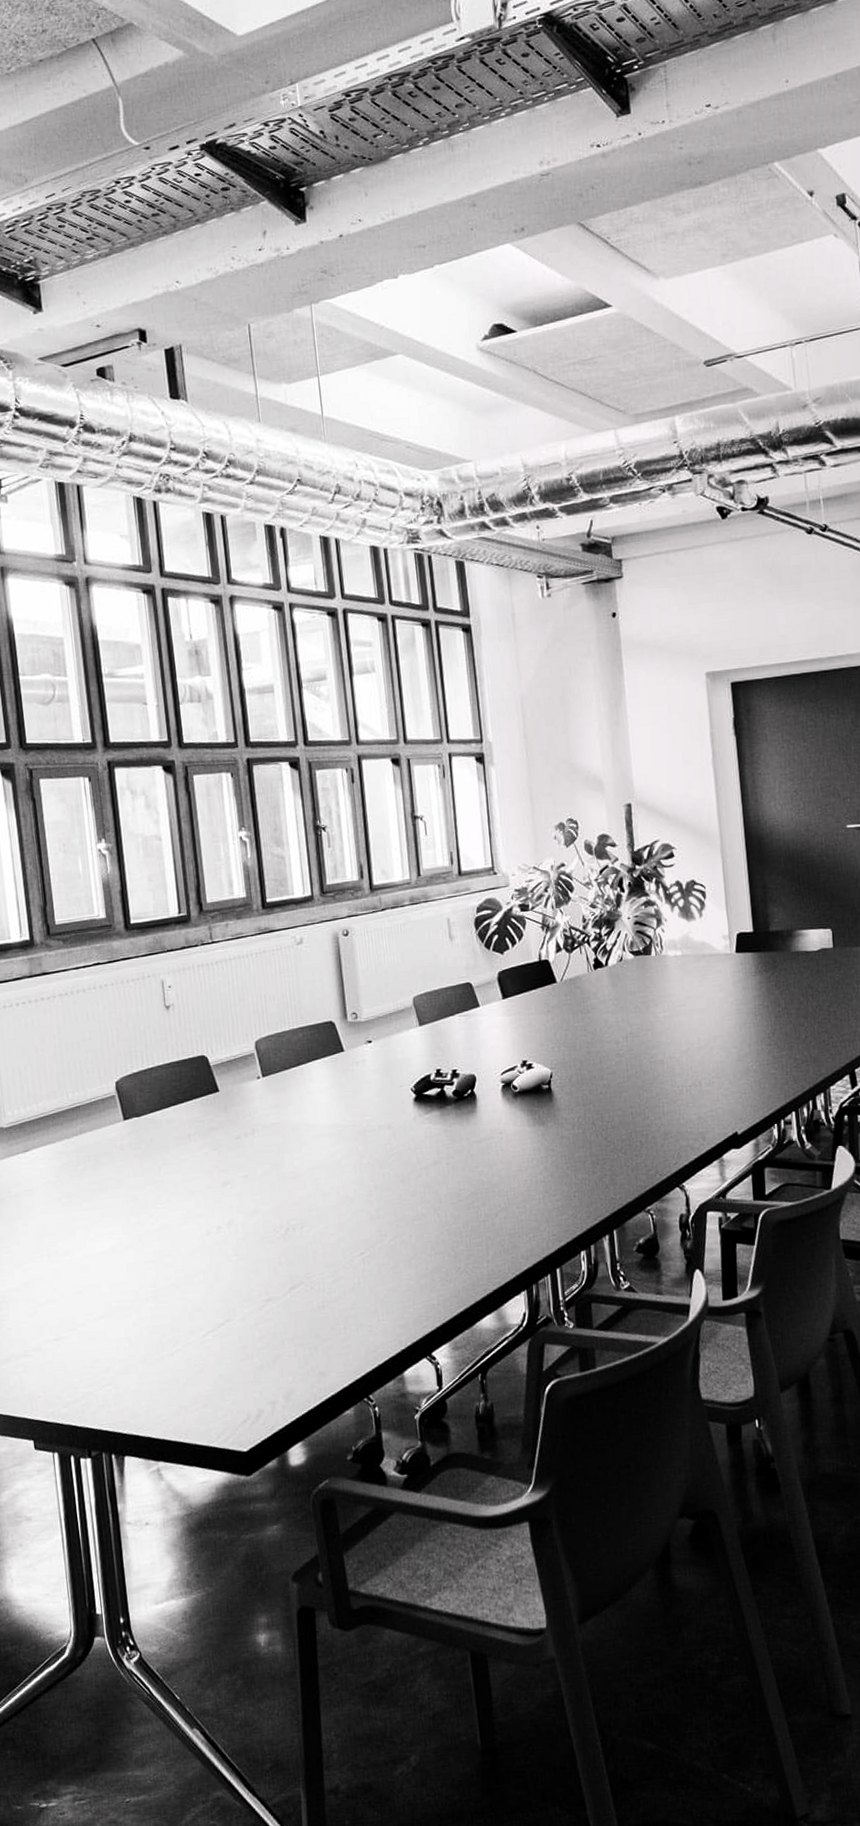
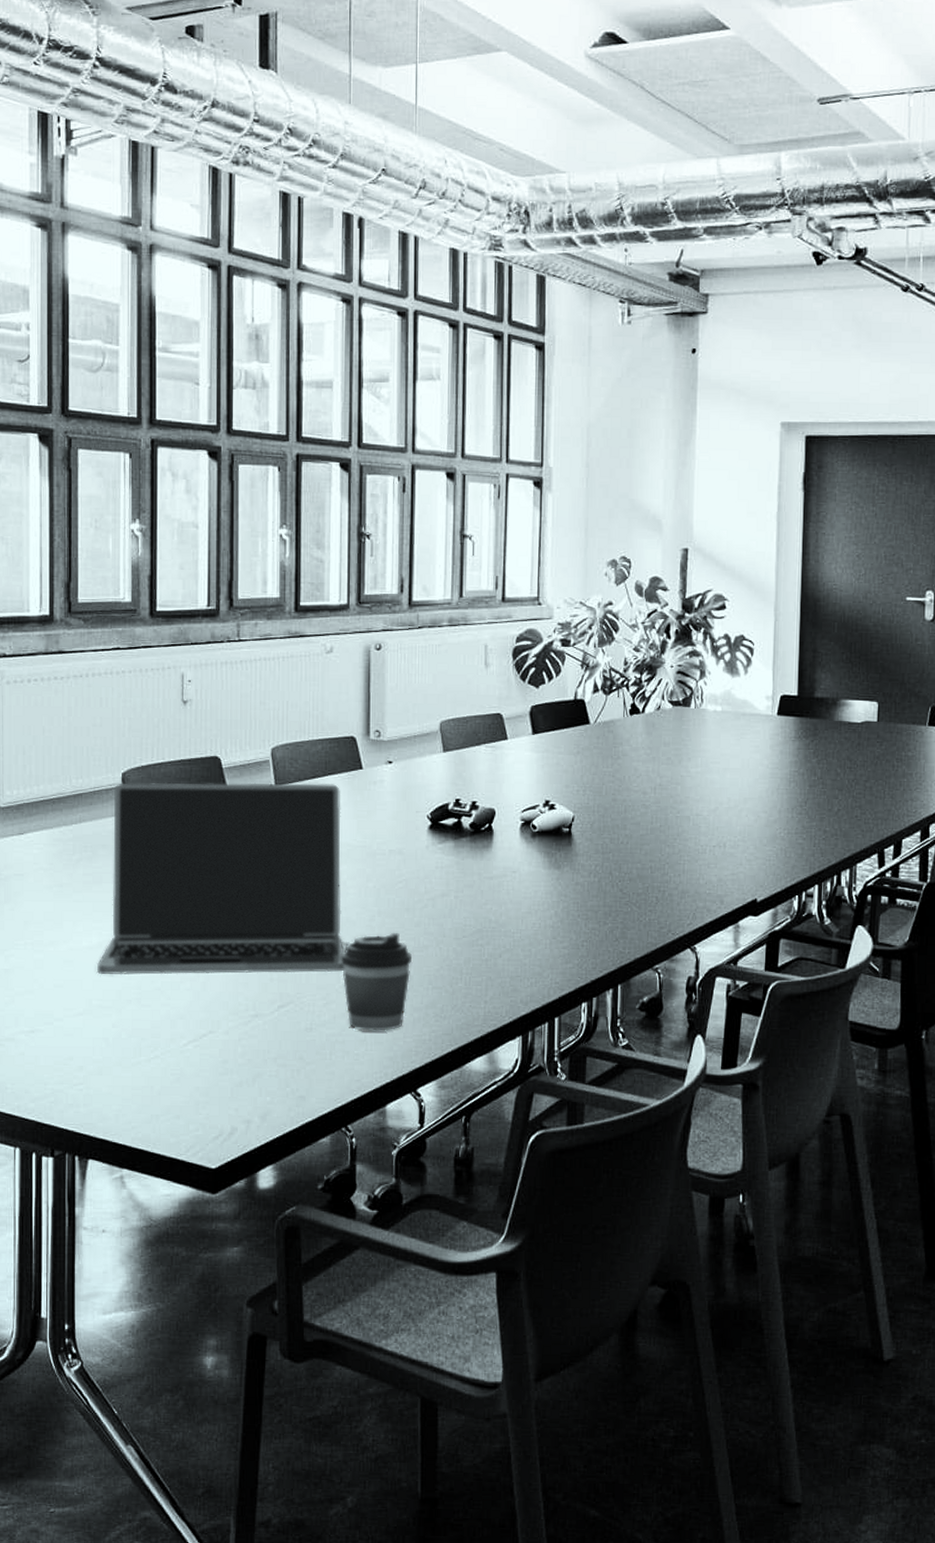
laptop: none [110,1069,349,1277] -> present [96,782,345,975]
coffee cup: none [344,1205,413,1303] -> present [341,933,412,1031]

